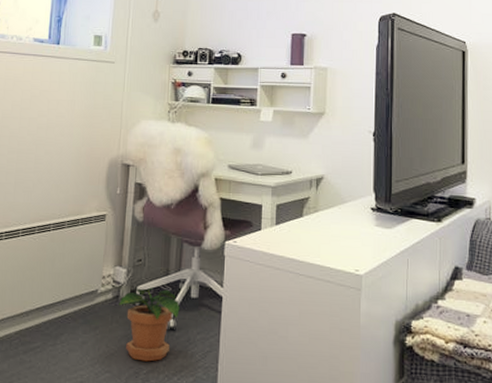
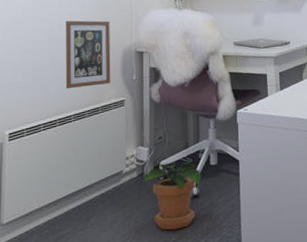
picture frame: none [47,123,98,196] -> present [65,20,111,89]

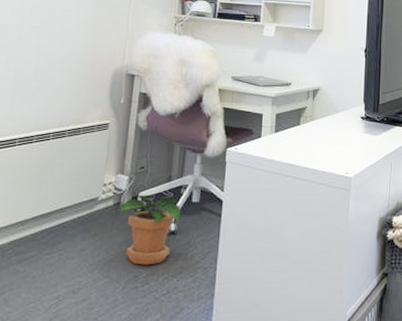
picture frame: present [65,20,111,89] -> none [47,32,103,105]

